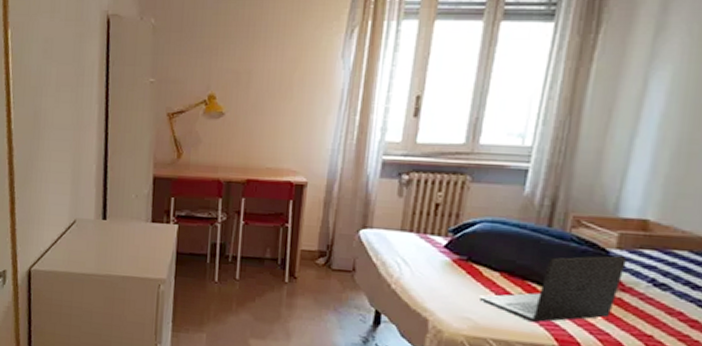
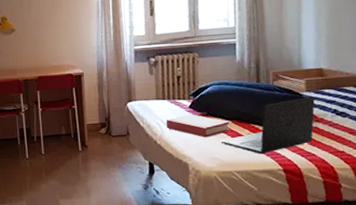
hardback book: none [407,255,497,290] -> present [165,114,230,138]

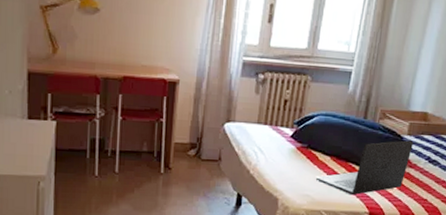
hardback book: present [165,114,230,138] -> none [262,144,328,173]

